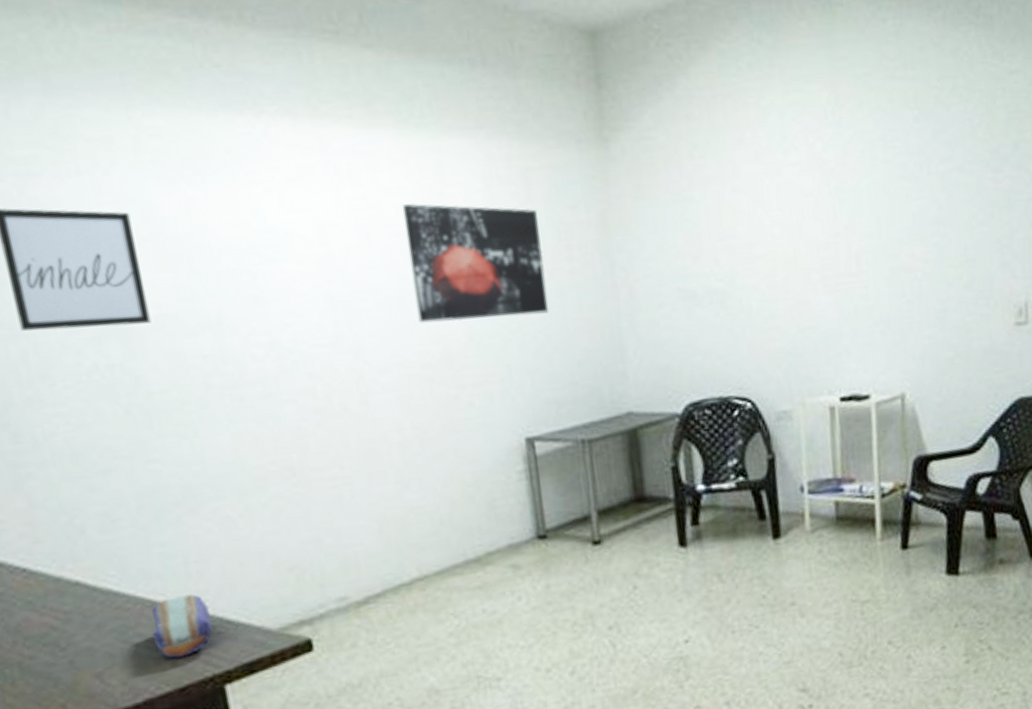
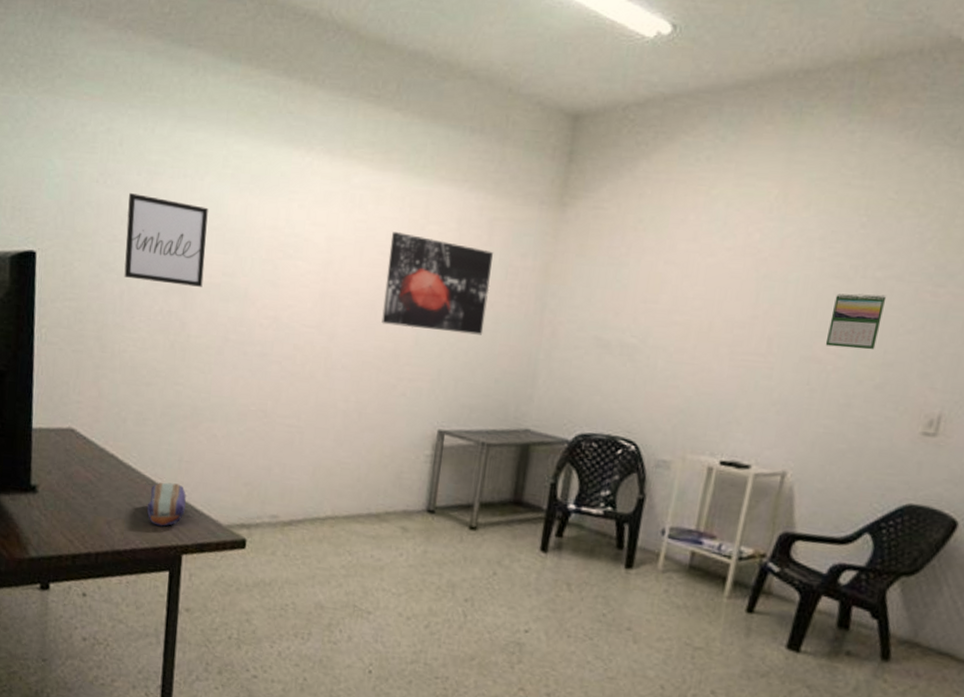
calendar: none [908,189,956,252] -> present [825,293,887,350]

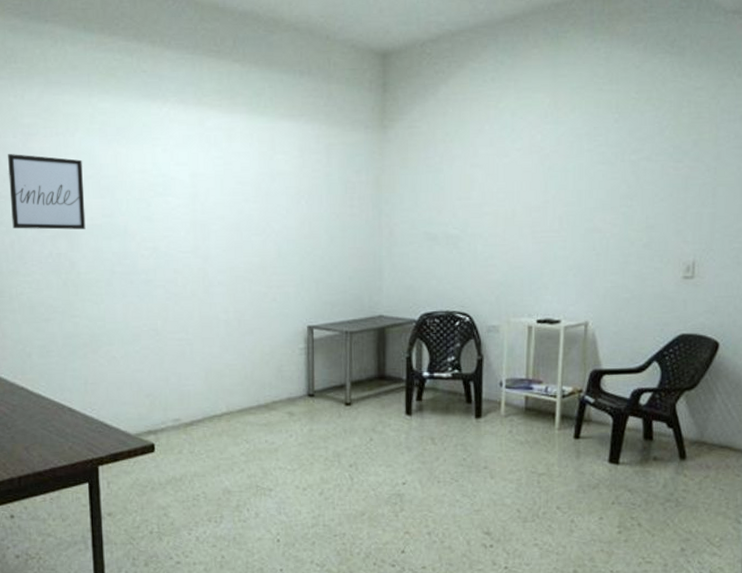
pencil case: present [147,482,186,527] -> none [60,404,96,444]
wall art: present [381,232,493,335] -> none [245,164,334,243]
calendar: present [825,293,887,350] -> none [602,173,642,218]

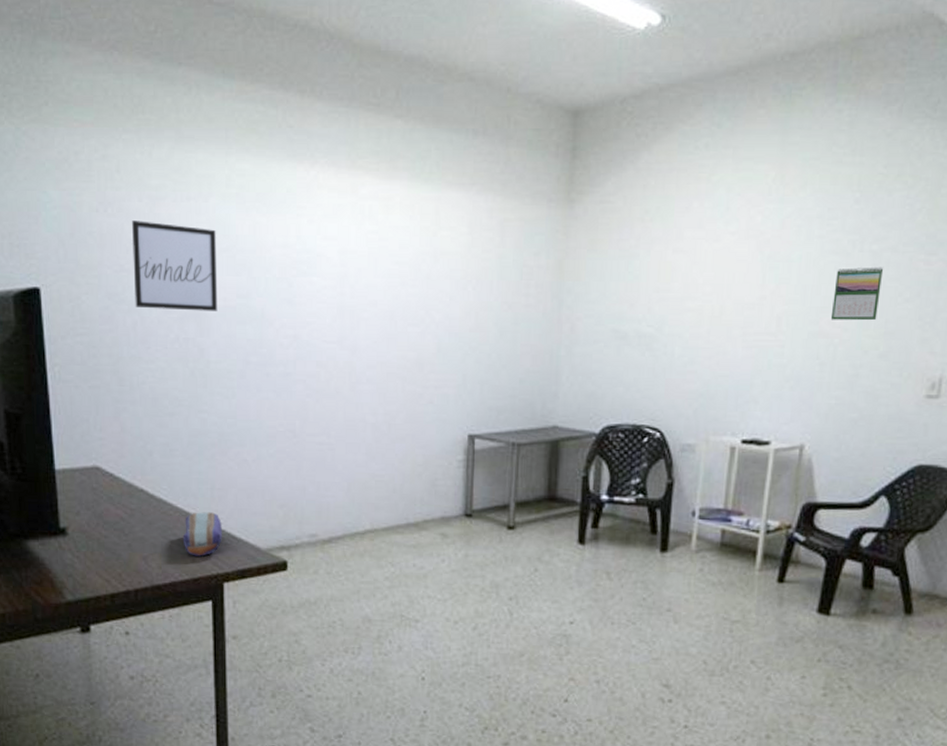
pencil case: none [60,404,96,444] -> present [182,512,222,557]
calendar: none [602,173,642,218] -> present [830,266,884,321]

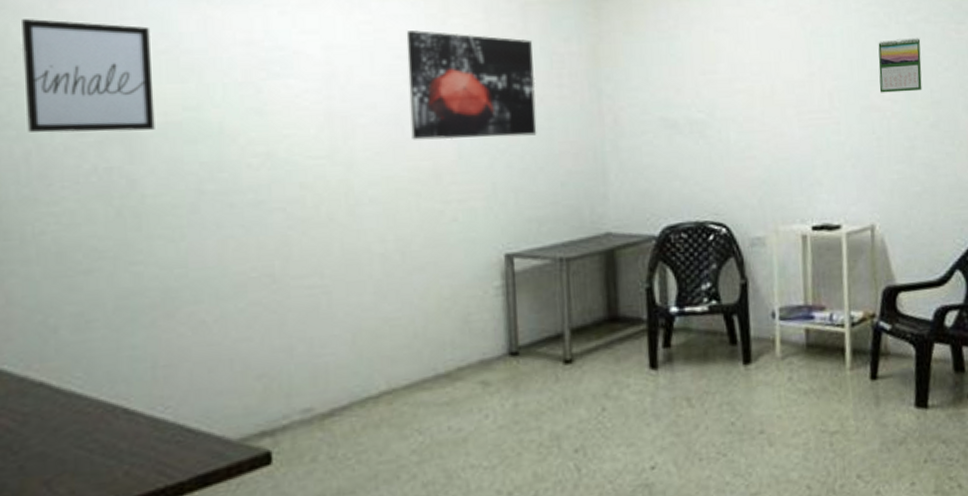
pencil case: present [182,512,222,557] -> none [108,400,171,467]
wall art: none [402,240,507,337] -> present [406,30,537,140]

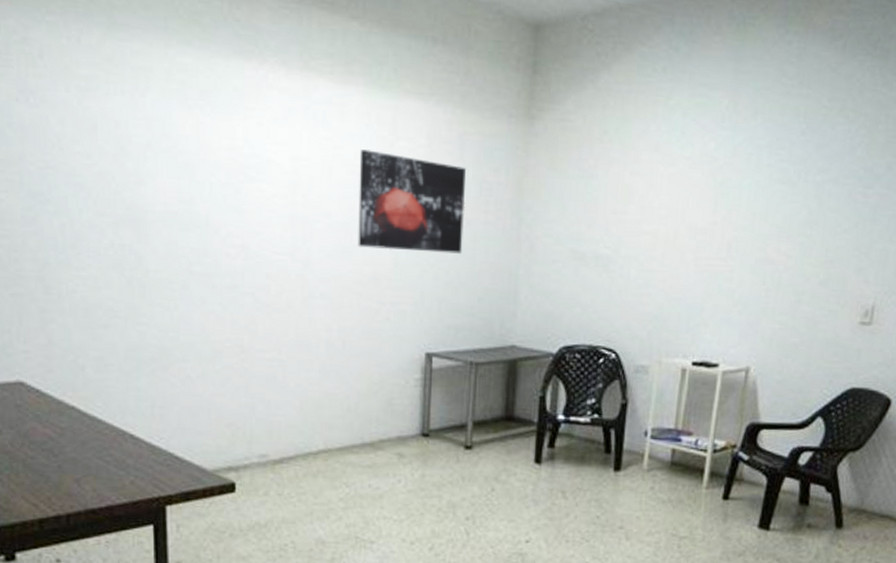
wall art: present [22,19,155,133] -> none [58,113,157,216]
calendar: present [878,37,922,93] -> none [776,197,826,250]

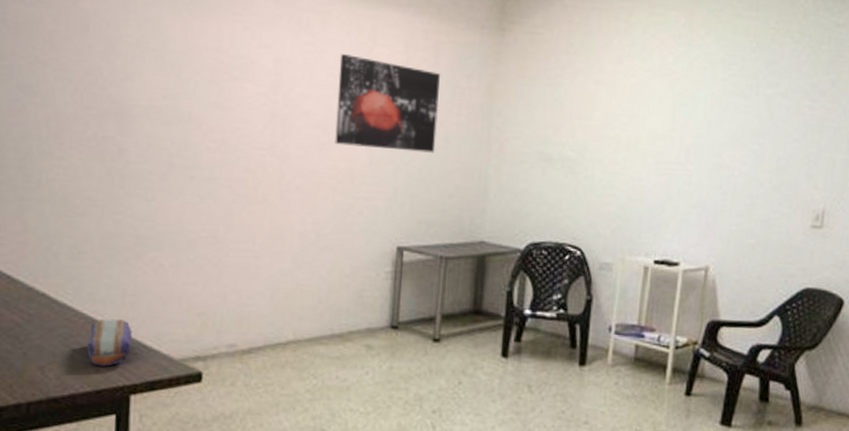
pencil case: none [120,431,164,478] -> present [86,319,132,367]

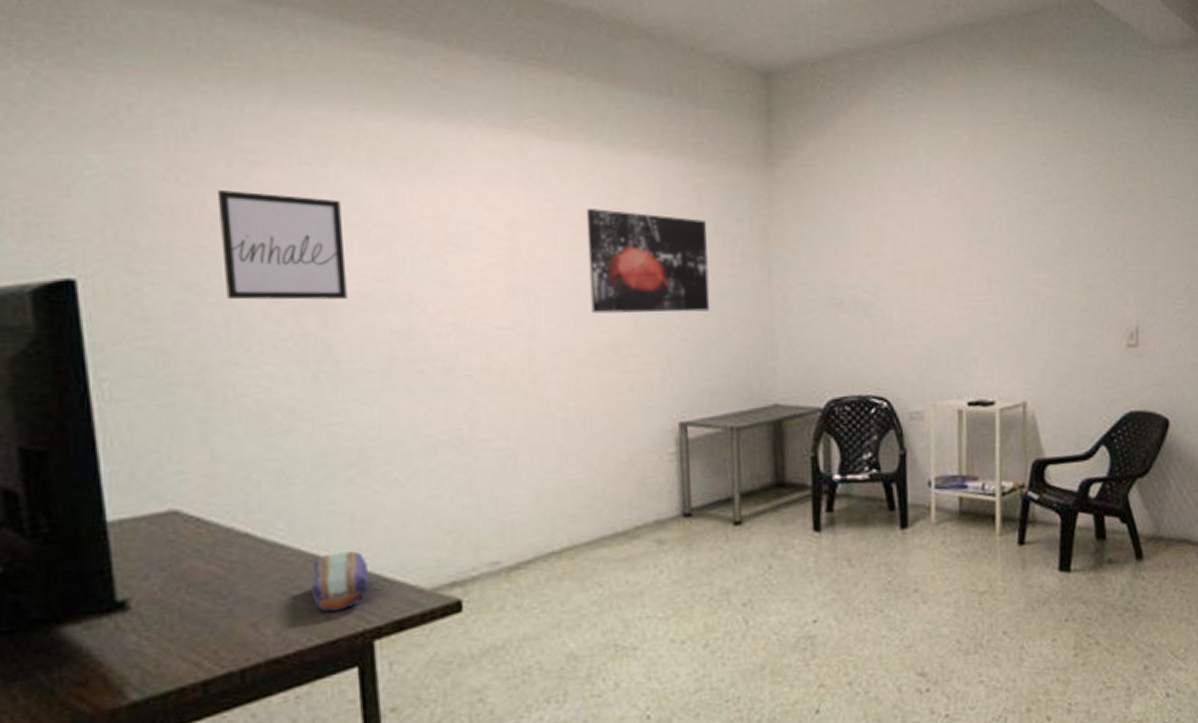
wall art: none [49,12,144,111] -> present [218,190,348,300]

